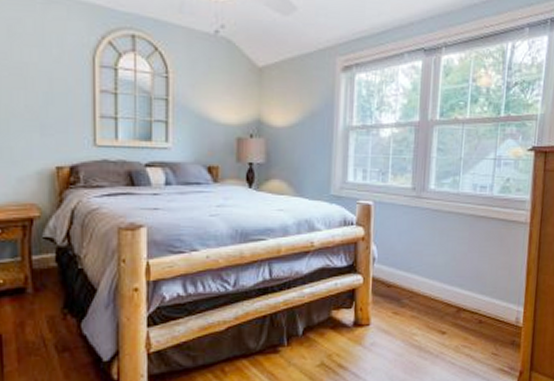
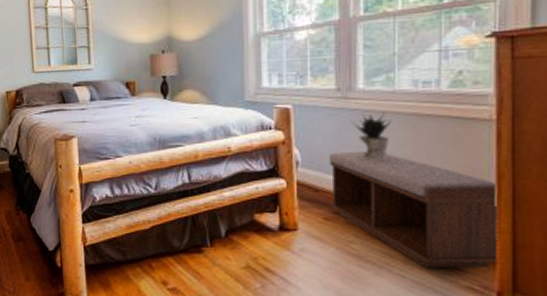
bench: none [399,248,526,354] -> present [329,150,499,269]
potted plant: none [424,213,455,258] -> present [353,112,392,161]

